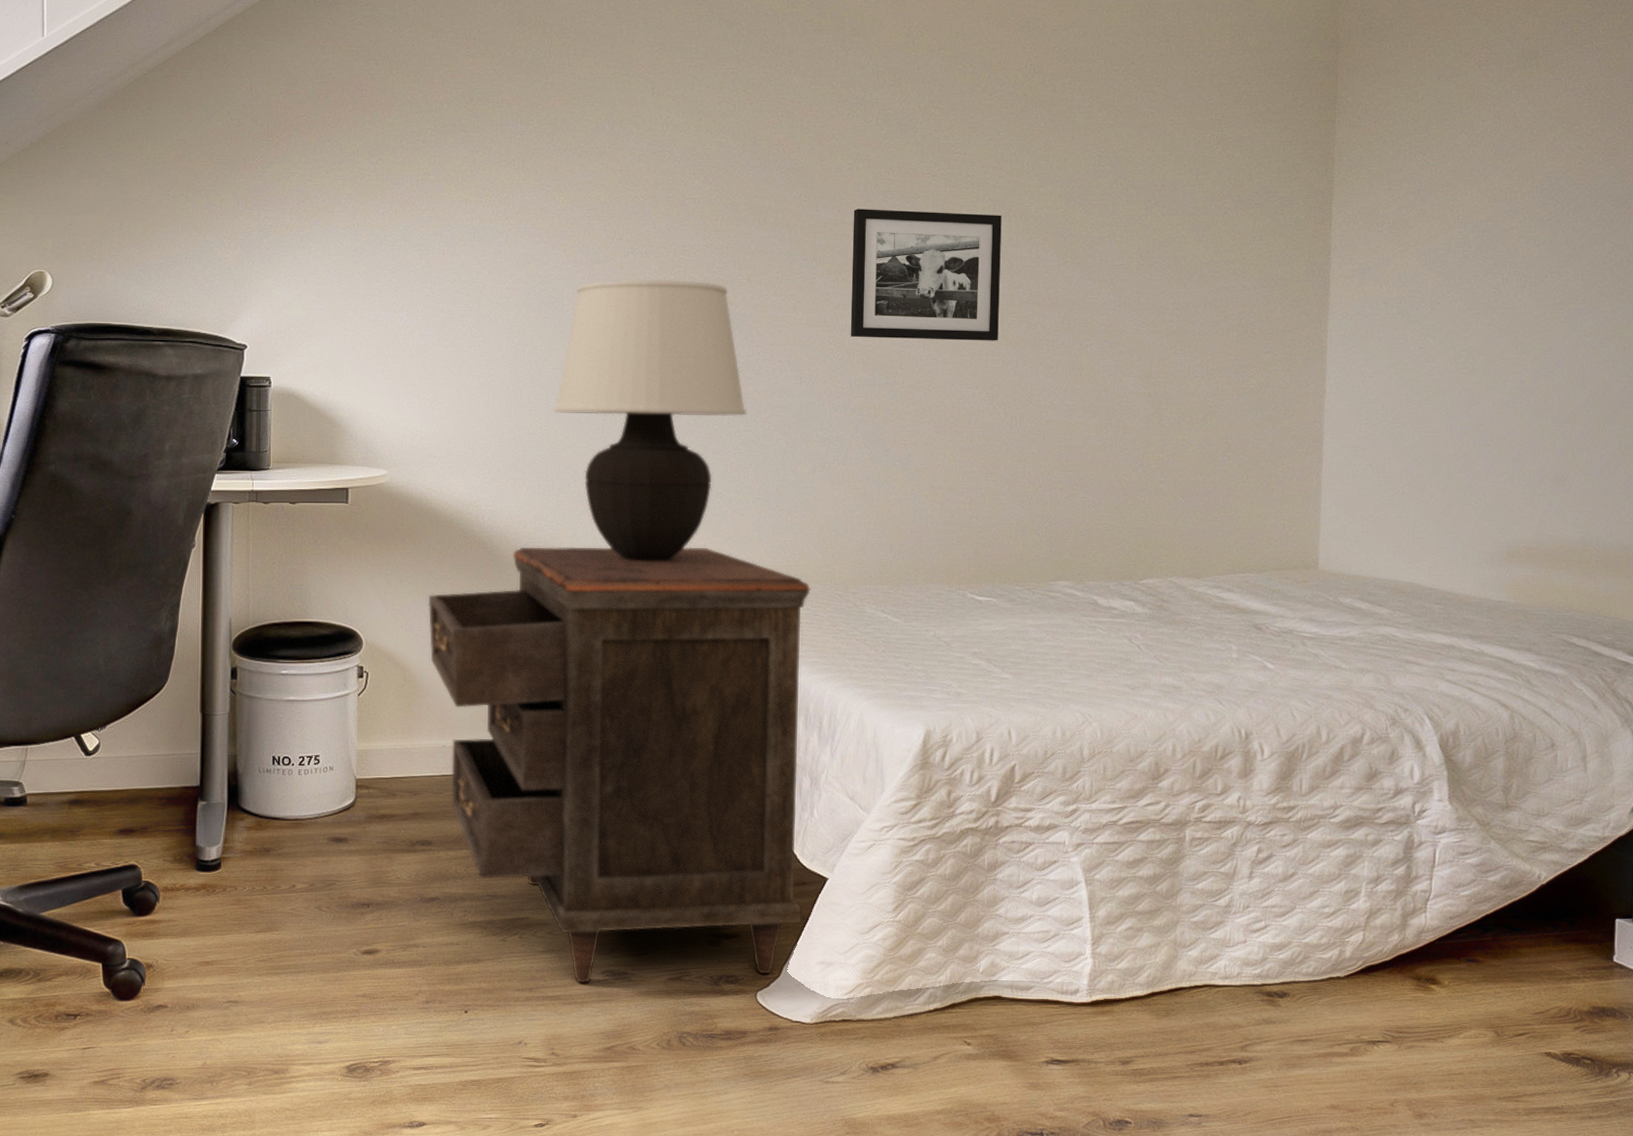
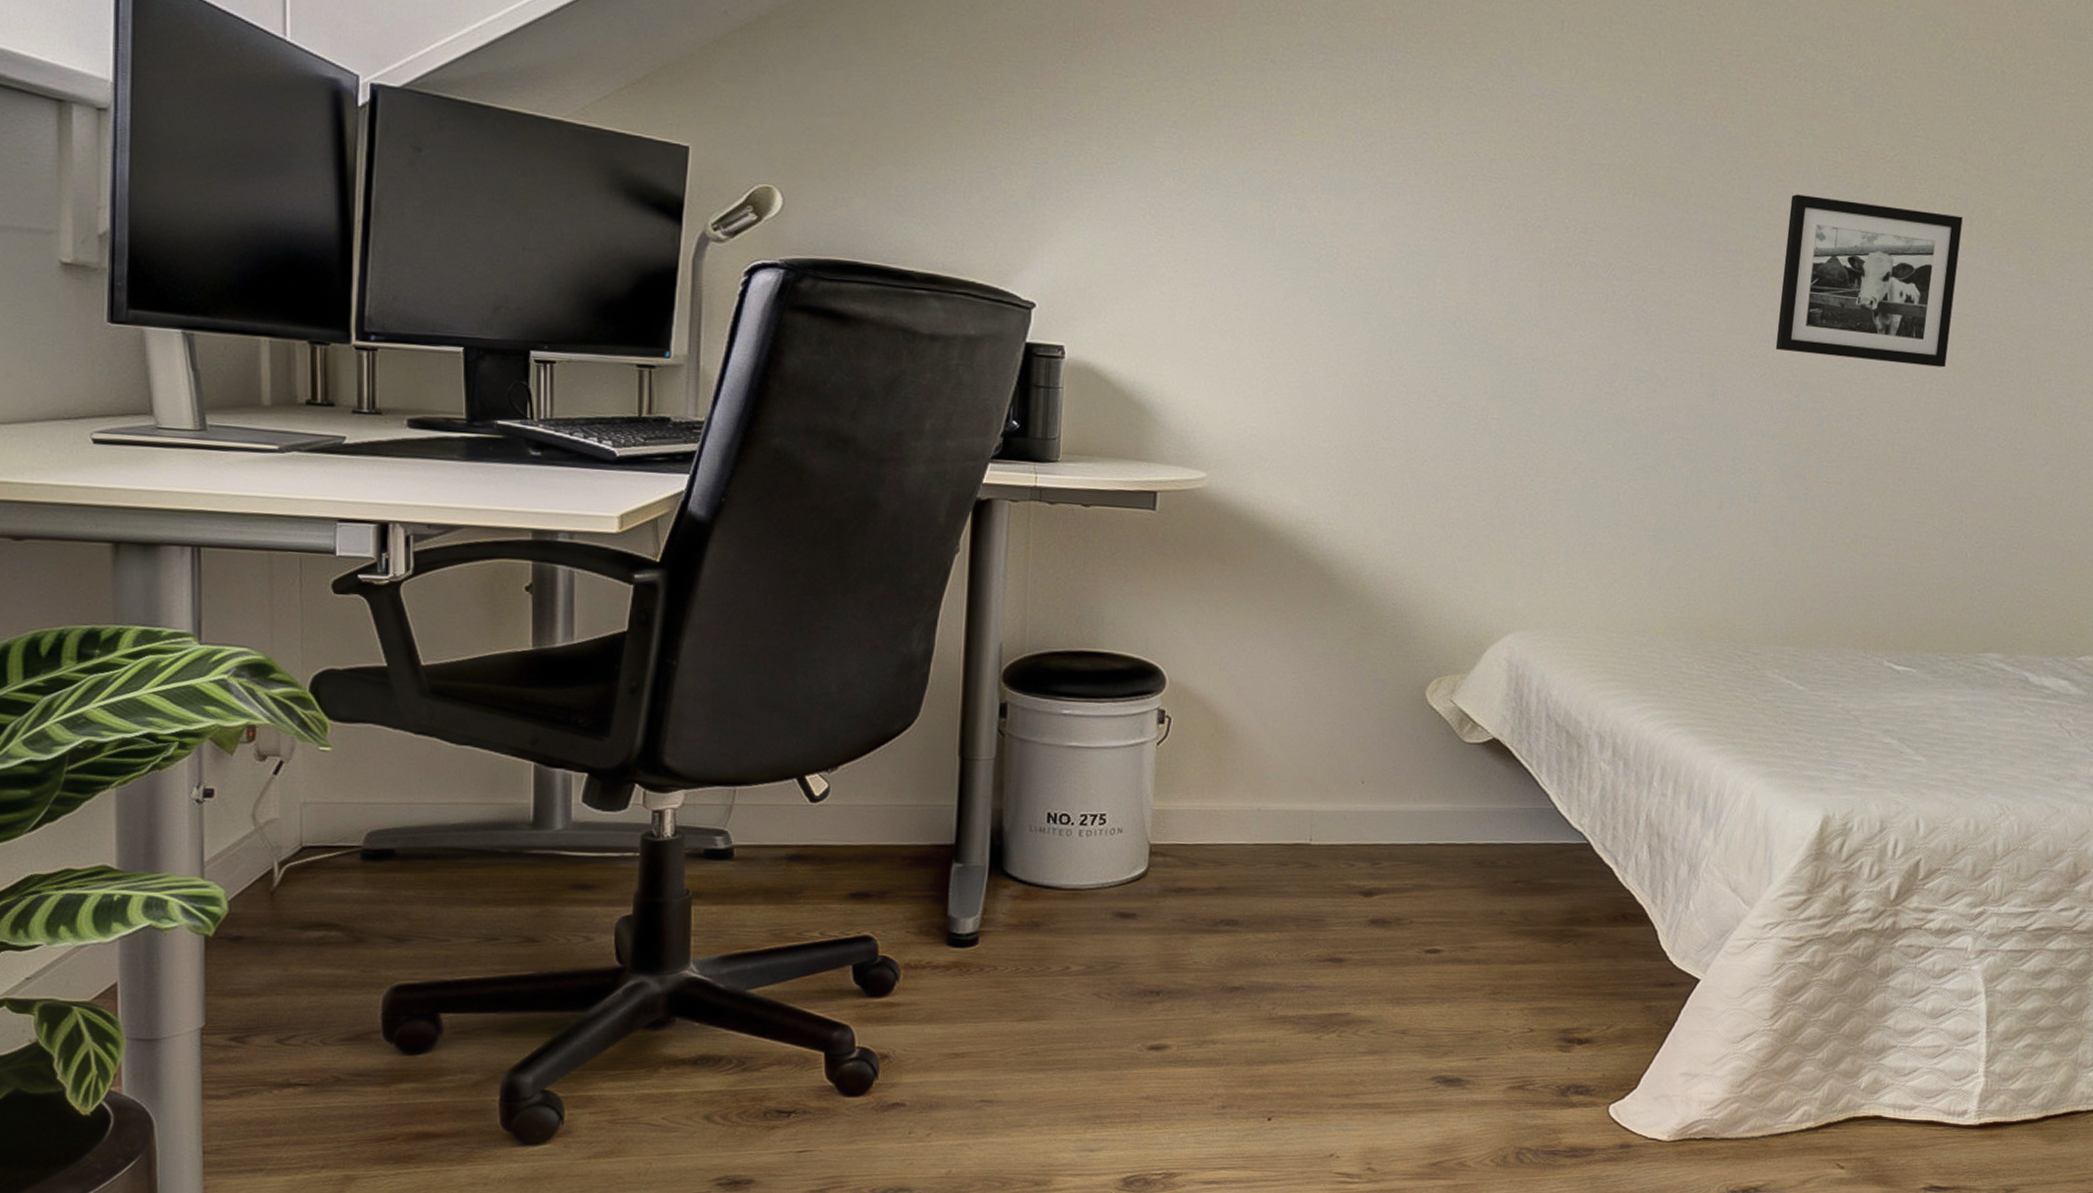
nightstand: present [428,546,811,984] -> none [1248,577,1706,1091]
table lamp: present [554,279,747,562] -> none [1415,257,1648,605]

